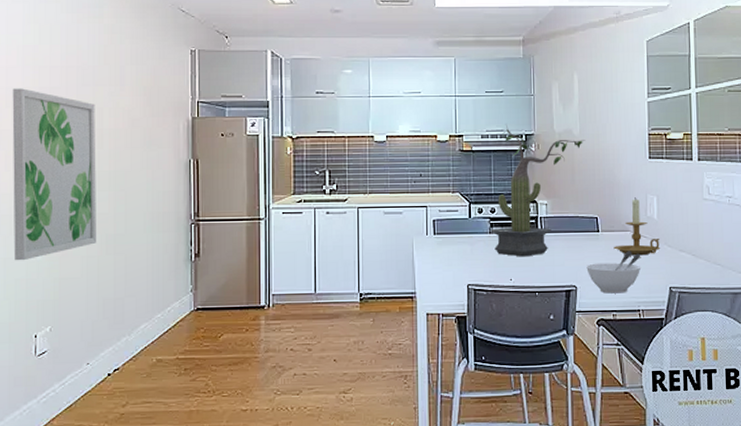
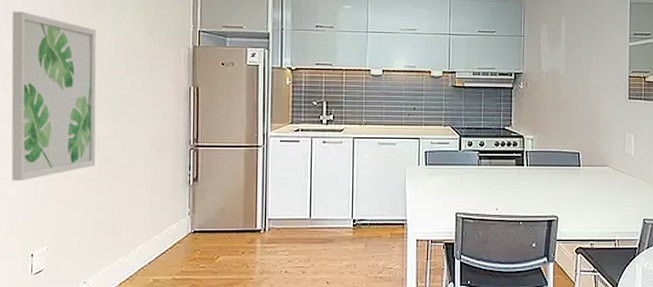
potted plant: present [490,124,586,257] -> none [479,63,571,188]
bowl: present [586,251,640,294] -> none [567,185,617,224]
candle holder: present [613,197,661,256] -> none [593,135,637,189]

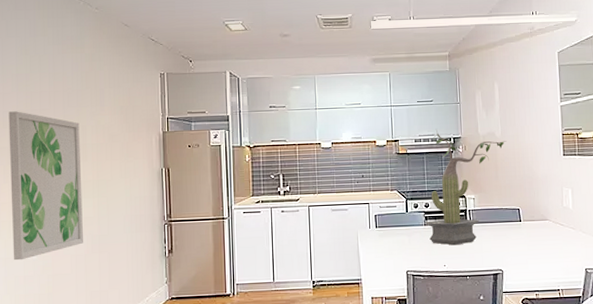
potted plant: none [479,63,571,188] -> present [425,129,507,245]

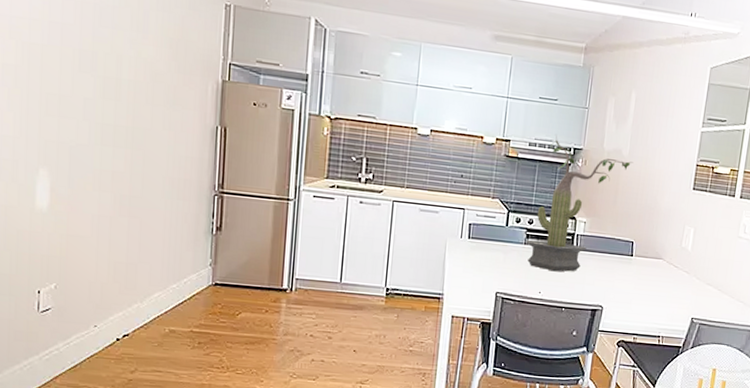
wall art: present [8,111,84,261] -> none [16,18,114,212]

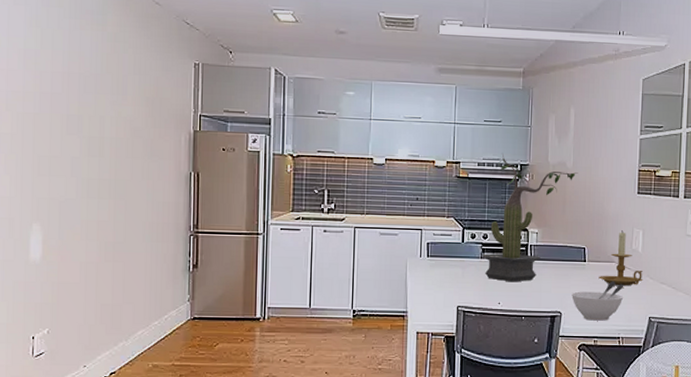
bowl: none [615,278,669,319] -> present [572,281,623,321]
candle holder: none [644,227,690,285] -> present [598,230,643,286]

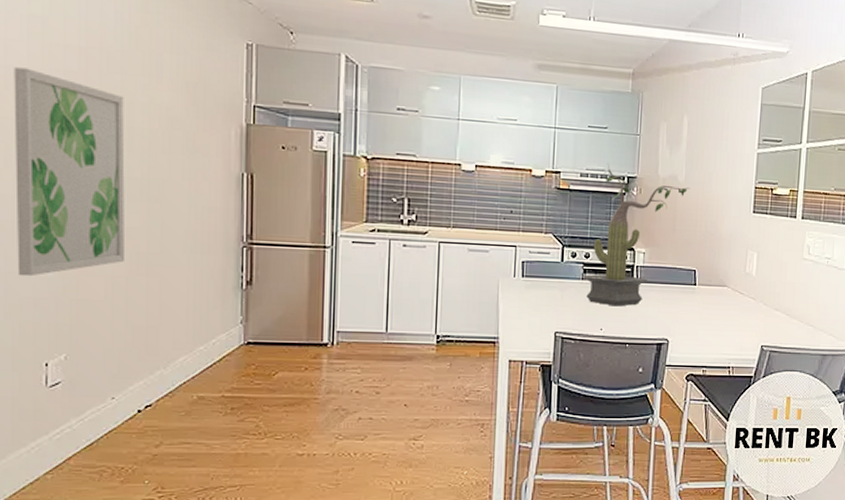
wall art: none [12,92,97,264] -> present [14,67,126,277]
bowl: present [572,281,623,321] -> none [680,307,735,349]
candle holder: present [598,230,643,286] -> none [709,252,756,312]

